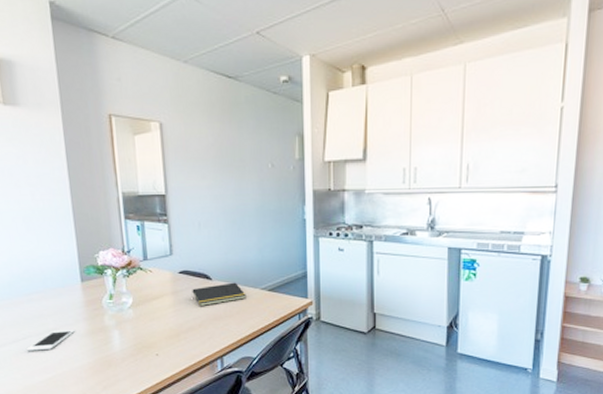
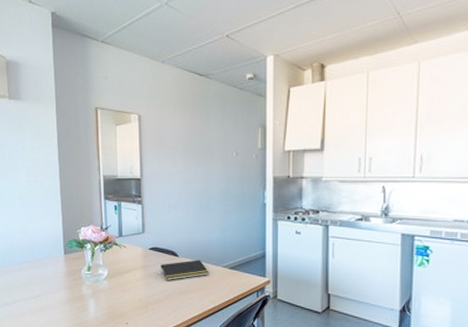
cell phone: present [27,330,76,351] -> none [15,296,57,315]

